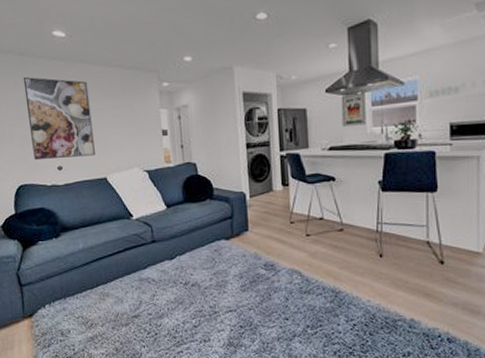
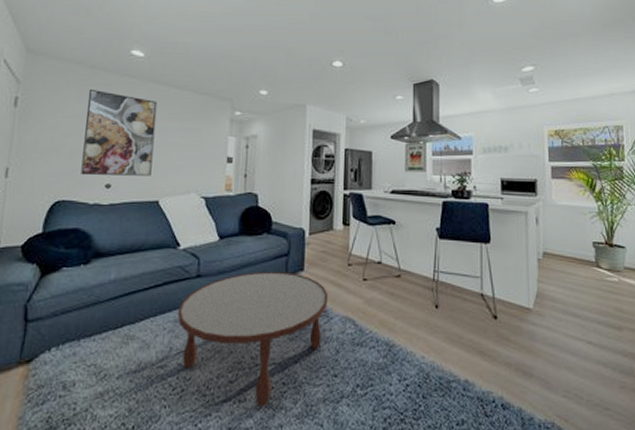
coffee table: none [140,233,274,345] -> present [177,272,329,406]

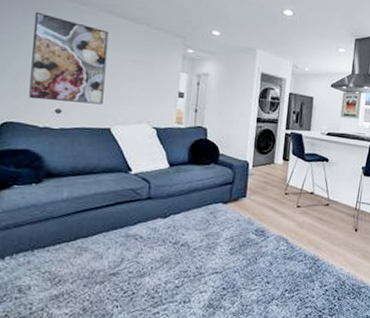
coffee table: present [177,272,329,406] -> none [128,196,267,306]

